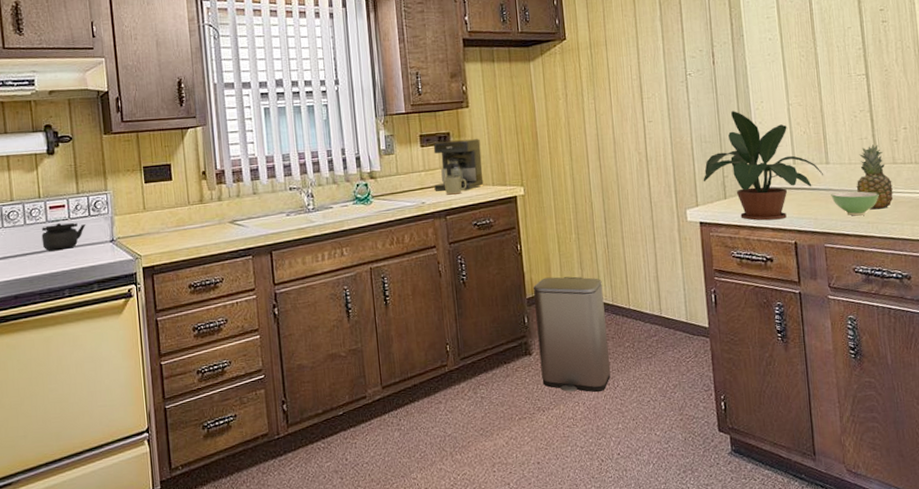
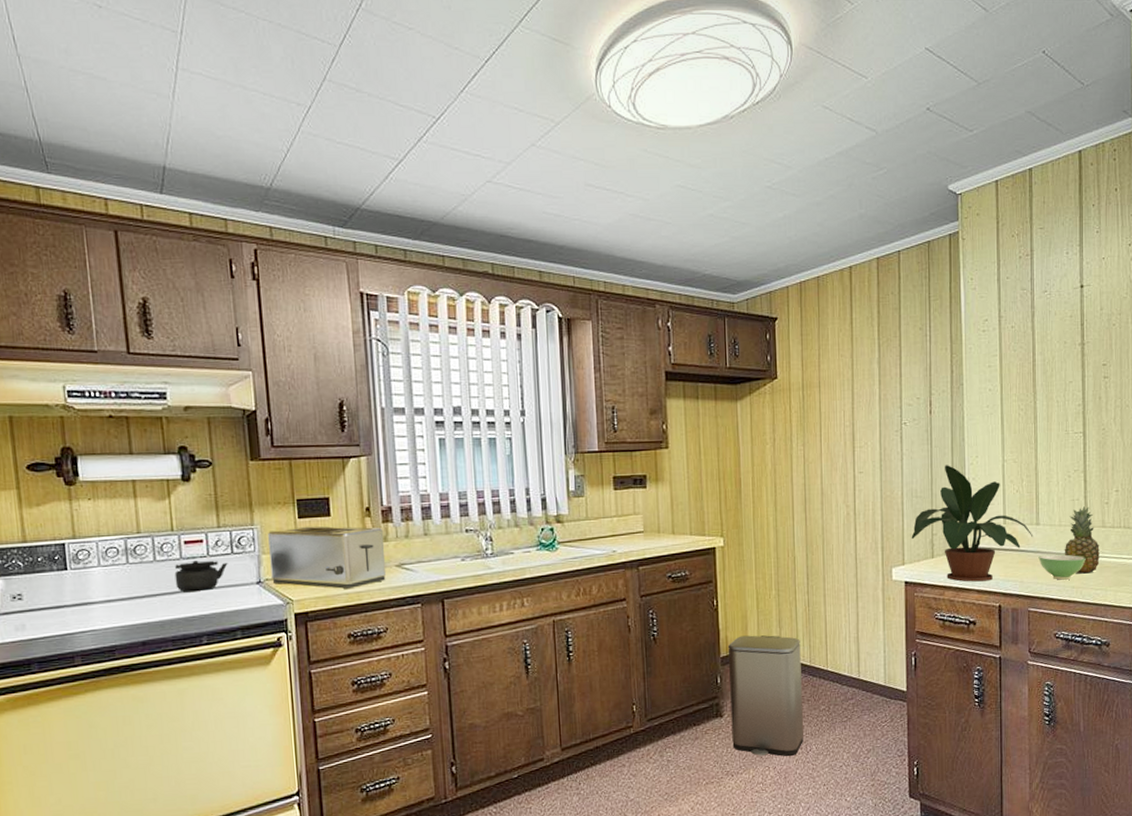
toaster: none [119,188,221,245] -> present [268,525,387,590]
coffee maker: present [433,138,484,191] -> none [627,482,681,540]
mug: present [444,175,467,195] -> none [638,522,663,544]

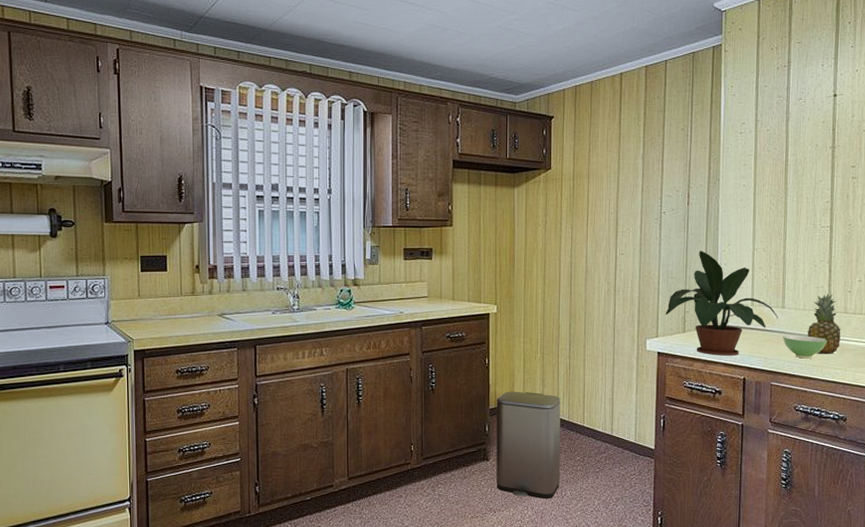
kettle: present [174,561,228,592] -> none [41,303,83,327]
toaster: present [268,525,387,590] -> none [116,278,210,333]

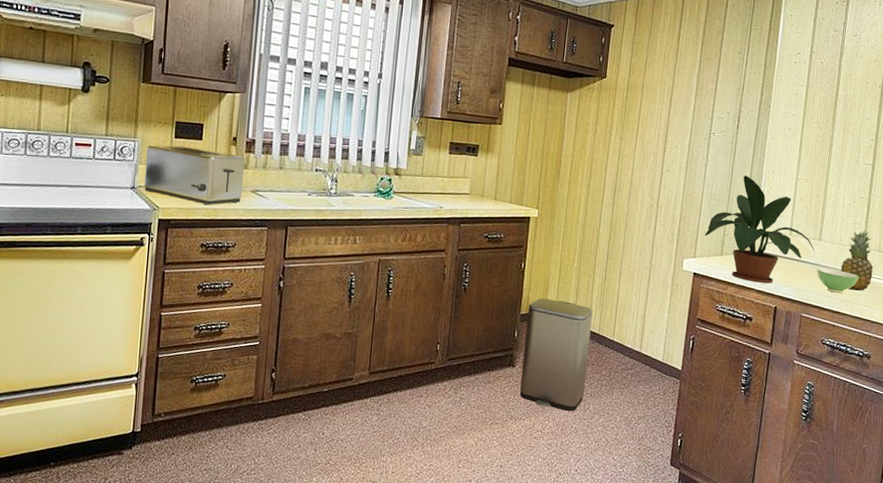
toaster: none [116,278,210,333] -> present [144,145,245,206]

